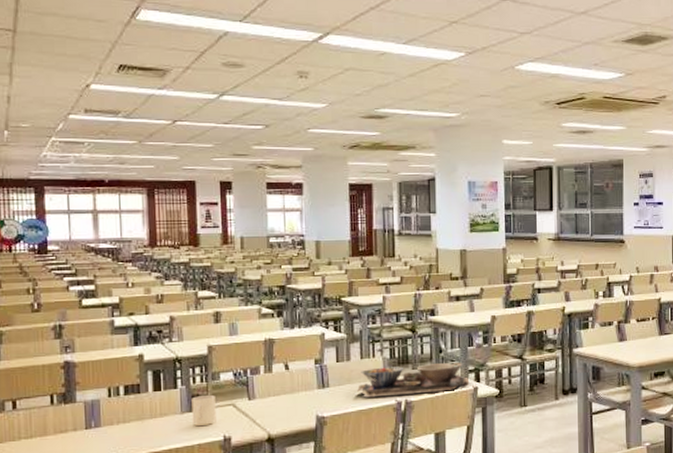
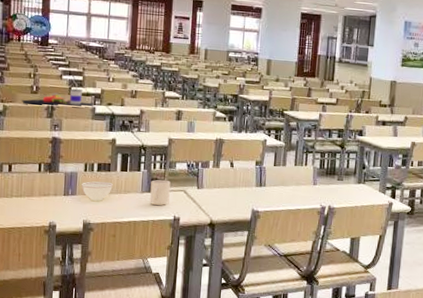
food tray: none [21,292,112,327] -> present [22,81,94,109]
bowl: none [106,406,145,432] -> present [81,181,113,202]
food tray: present [353,348,470,398] -> none [285,158,386,204]

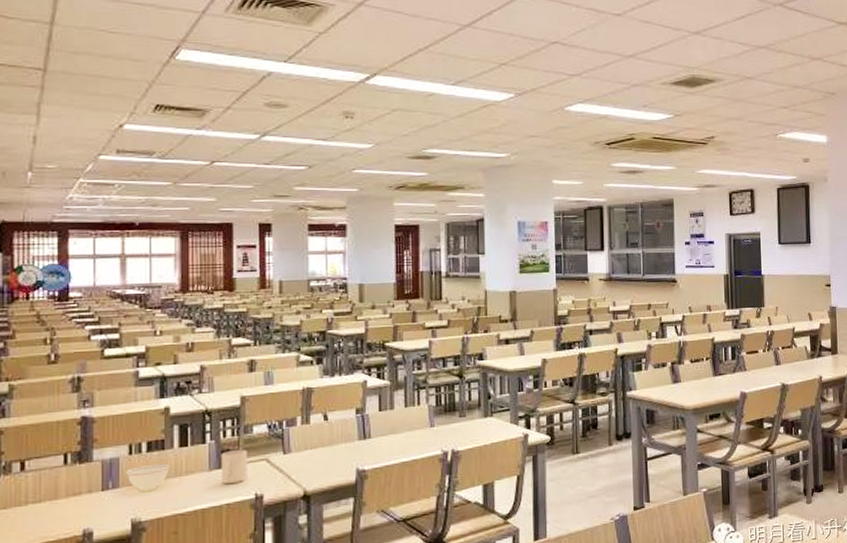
food tray: present [22,81,94,109] -> none [36,341,137,380]

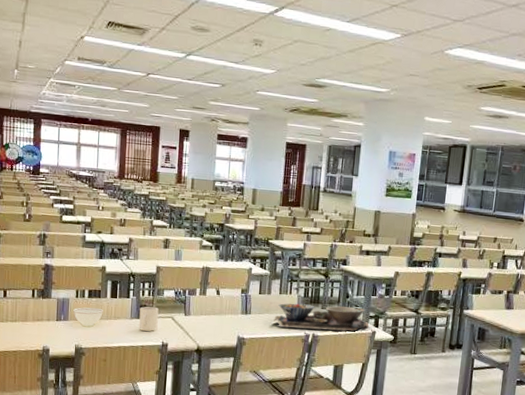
food tray: none [397,395,520,449] -> present [270,287,369,332]

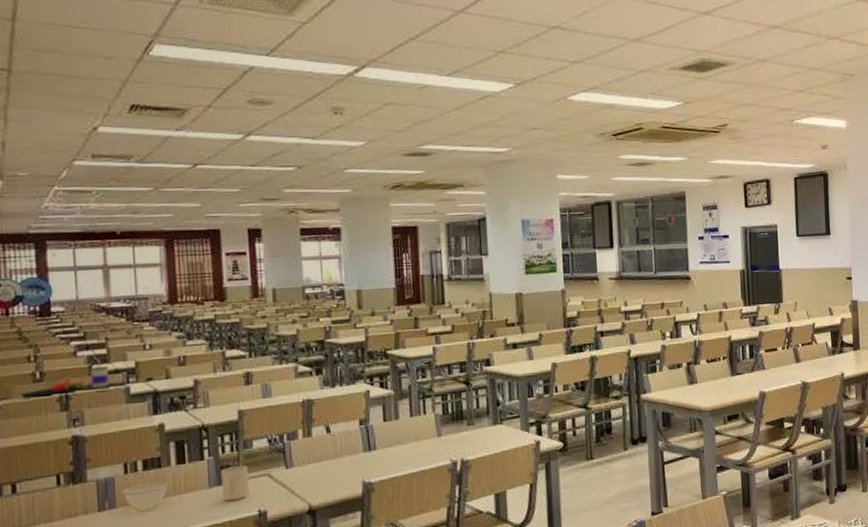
food tray: none [15,210,85,236] -> present [21,357,128,400]
food tray: present [270,287,369,332] -> none [403,404,531,460]

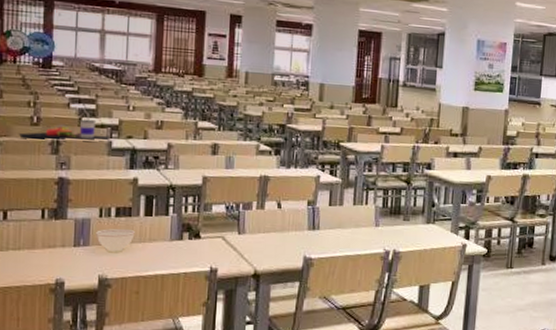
cup: present [221,465,250,502] -> none [180,225,206,256]

